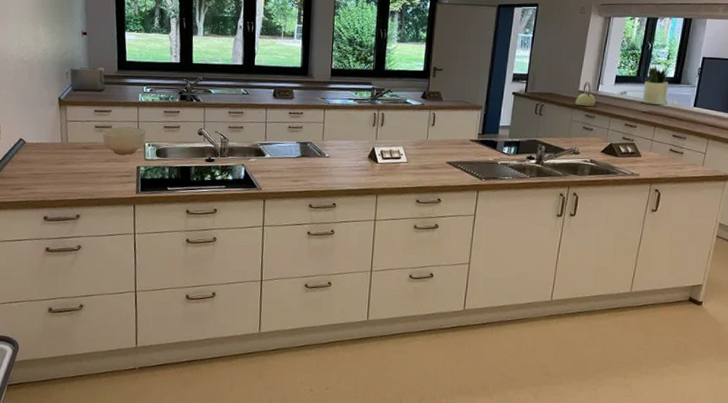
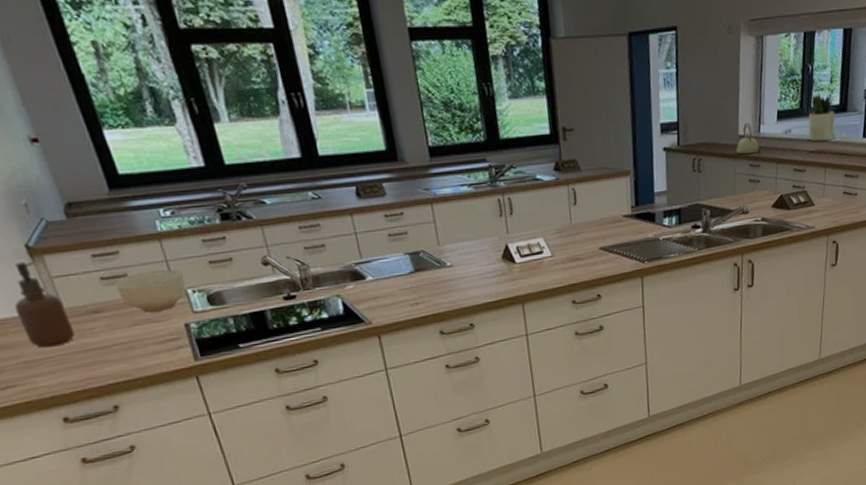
soap dispenser: none [39,108,70,167] -> present [14,261,75,348]
toaster: present [70,66,106,92] -> none [28,189,99,231]

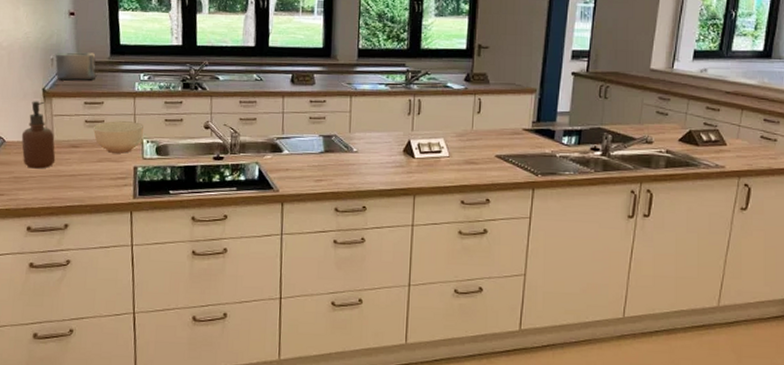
toaster: none [28,189,99,231] -> present [55,52,97,81]
kettle: present [735,122,761,155] -> none [645,58,672,88]
planter: present [807,92,837,142] -> none [724,37,758,84]

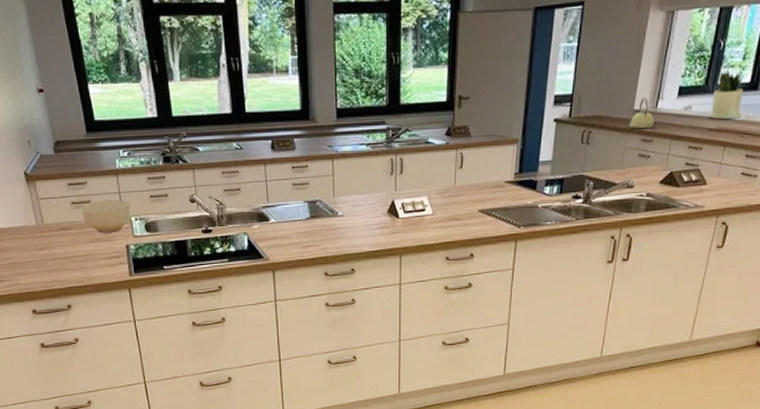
soap dispenser: present [21,101,56,169] -> none [11,185,49,254]
toaster: present [55,52,97,81] -> none [31,131,76,163]
kettle: none [645,58,672,88] -> present [628,97,655,129]
planter: none [724,37,758,84] -> present [708,69,745,120]

